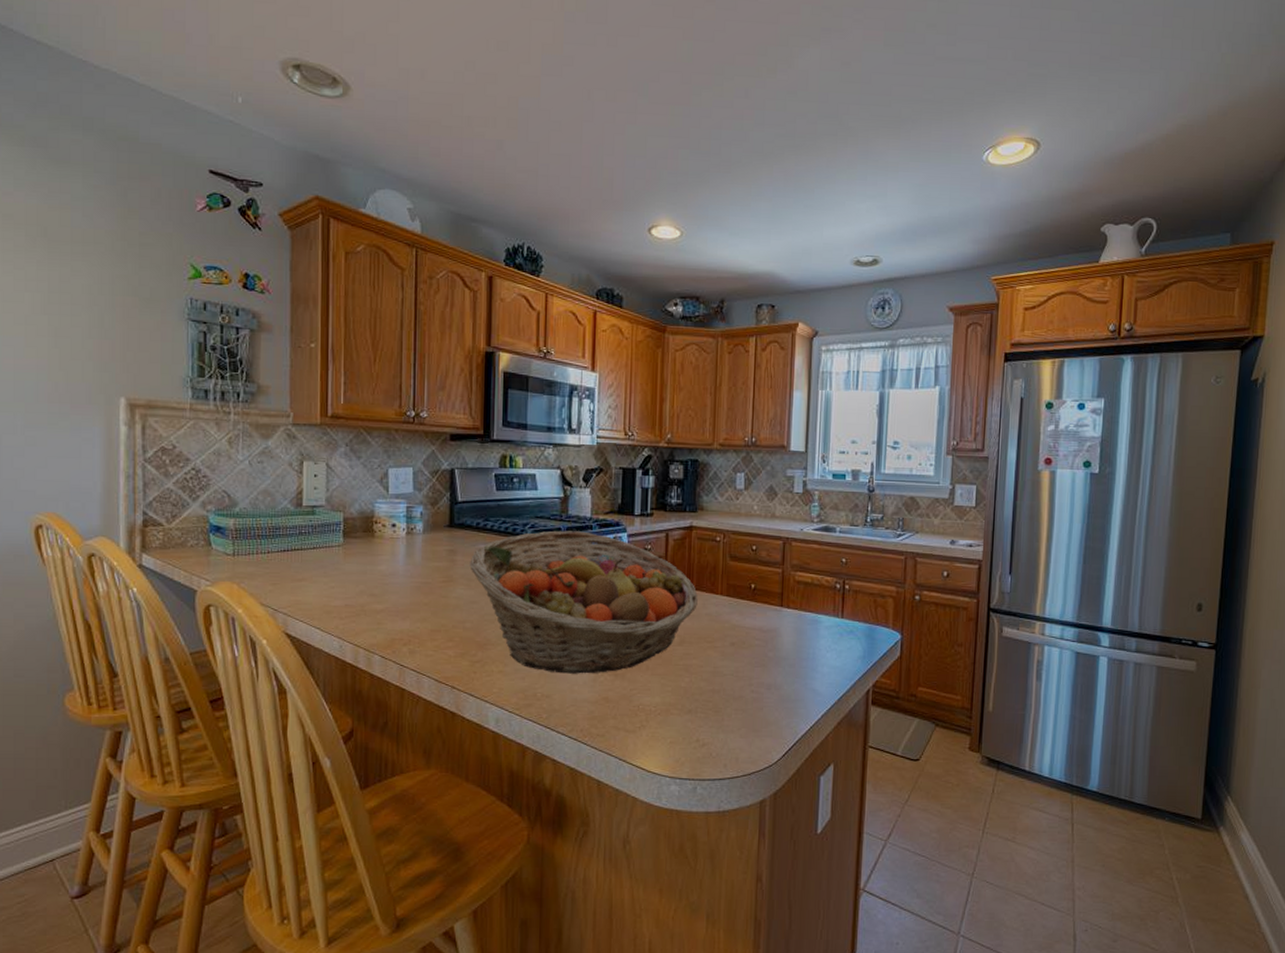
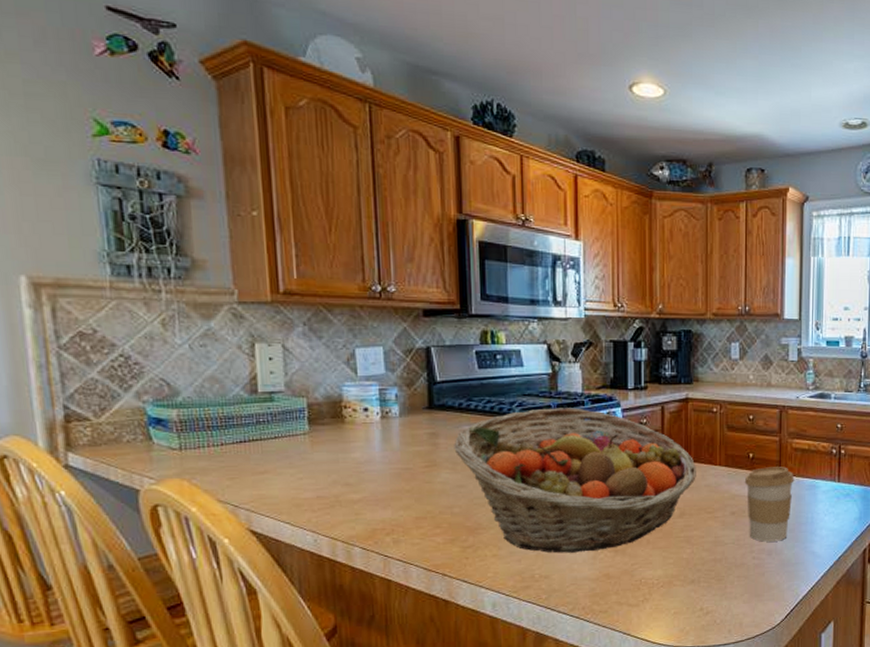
coffee cup: none [745,599,796,676] -> present [744,467,795,542]

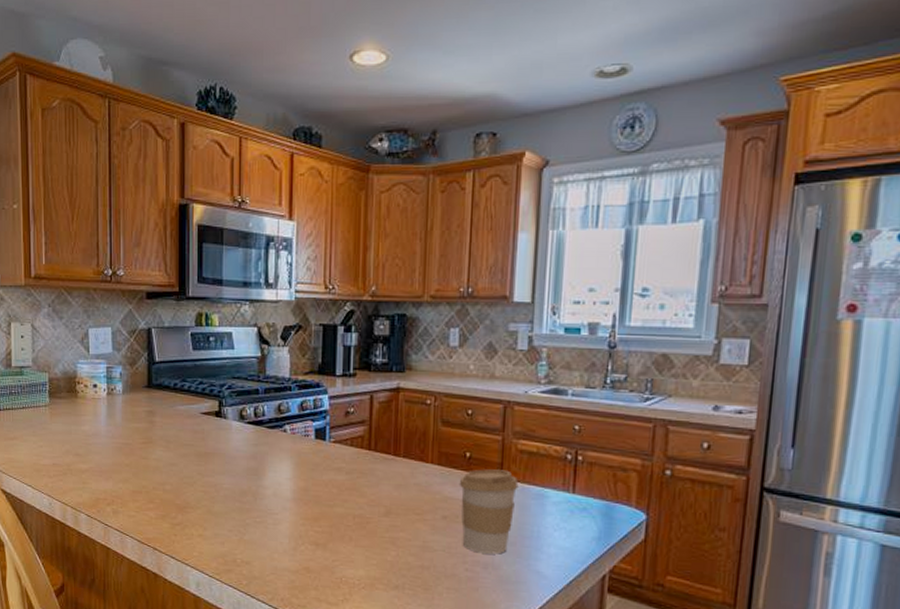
fruit basket: present [454,408,696,553] -> none [168,392,405,542]

